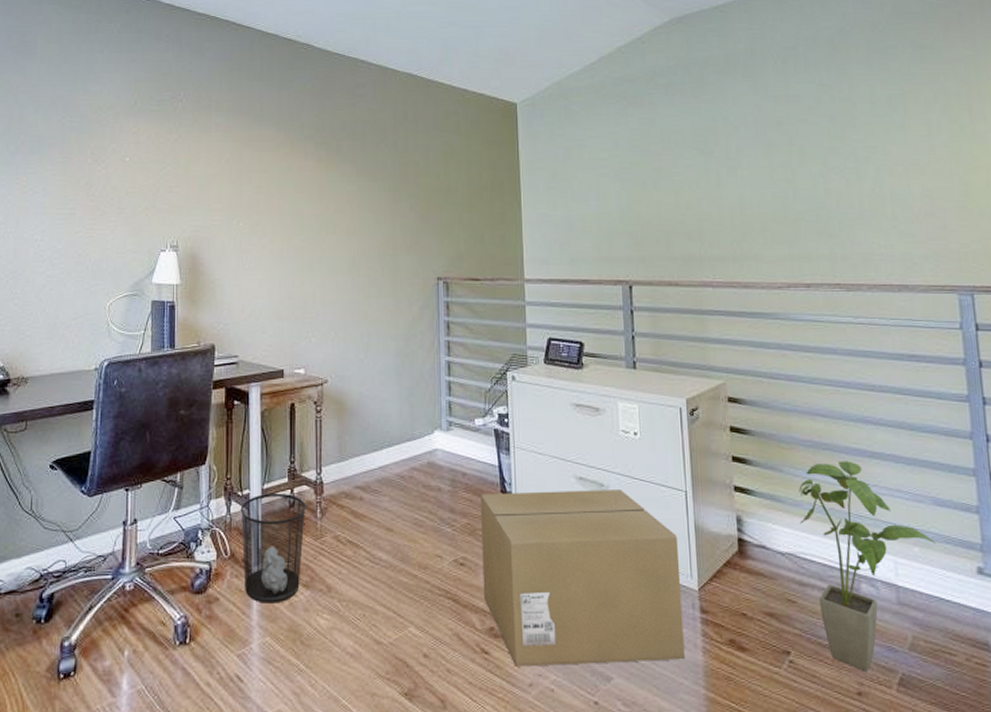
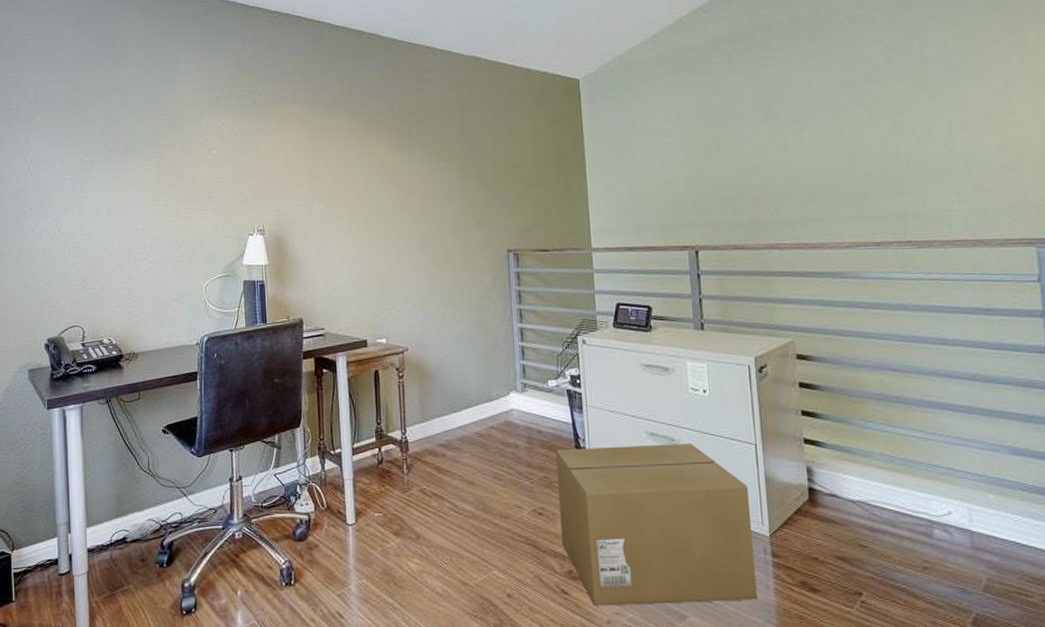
waste bin: present [240,493,307,604] -> none [333,451,394,550]
house plant: present [799,461,936,671] -> none [869,413,1012,611]

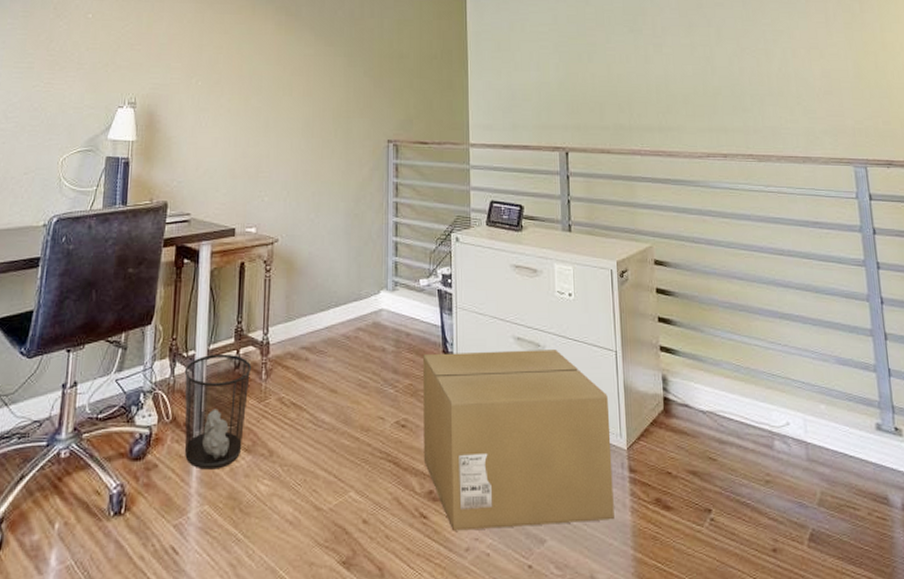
waste bin: none [333,451,394,550] -> present [184,354,252,470]

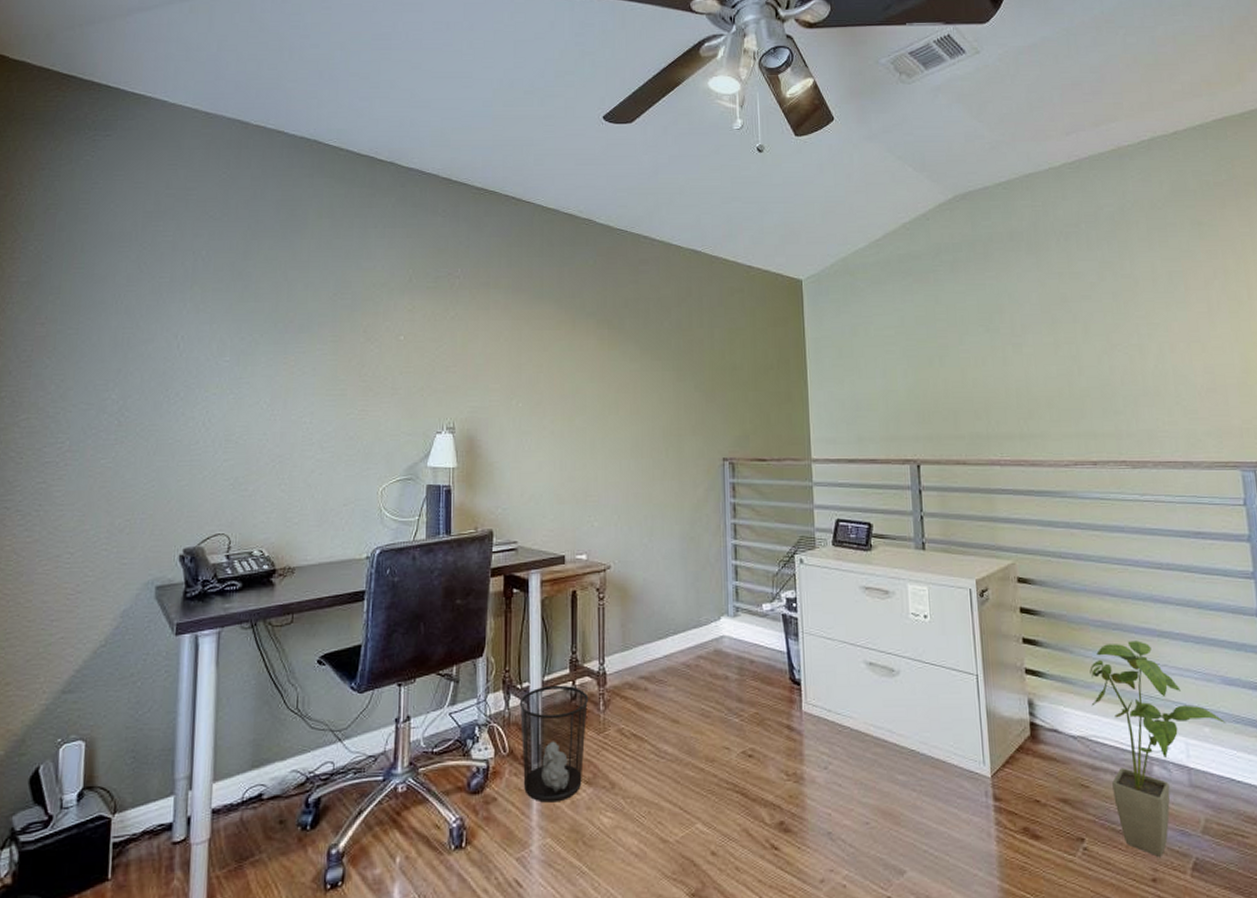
box: present [422,350,614,531] -> none [768,674,979,862]
house plant: none [718,321,840,528] -> present [1089,640,1226,857]

